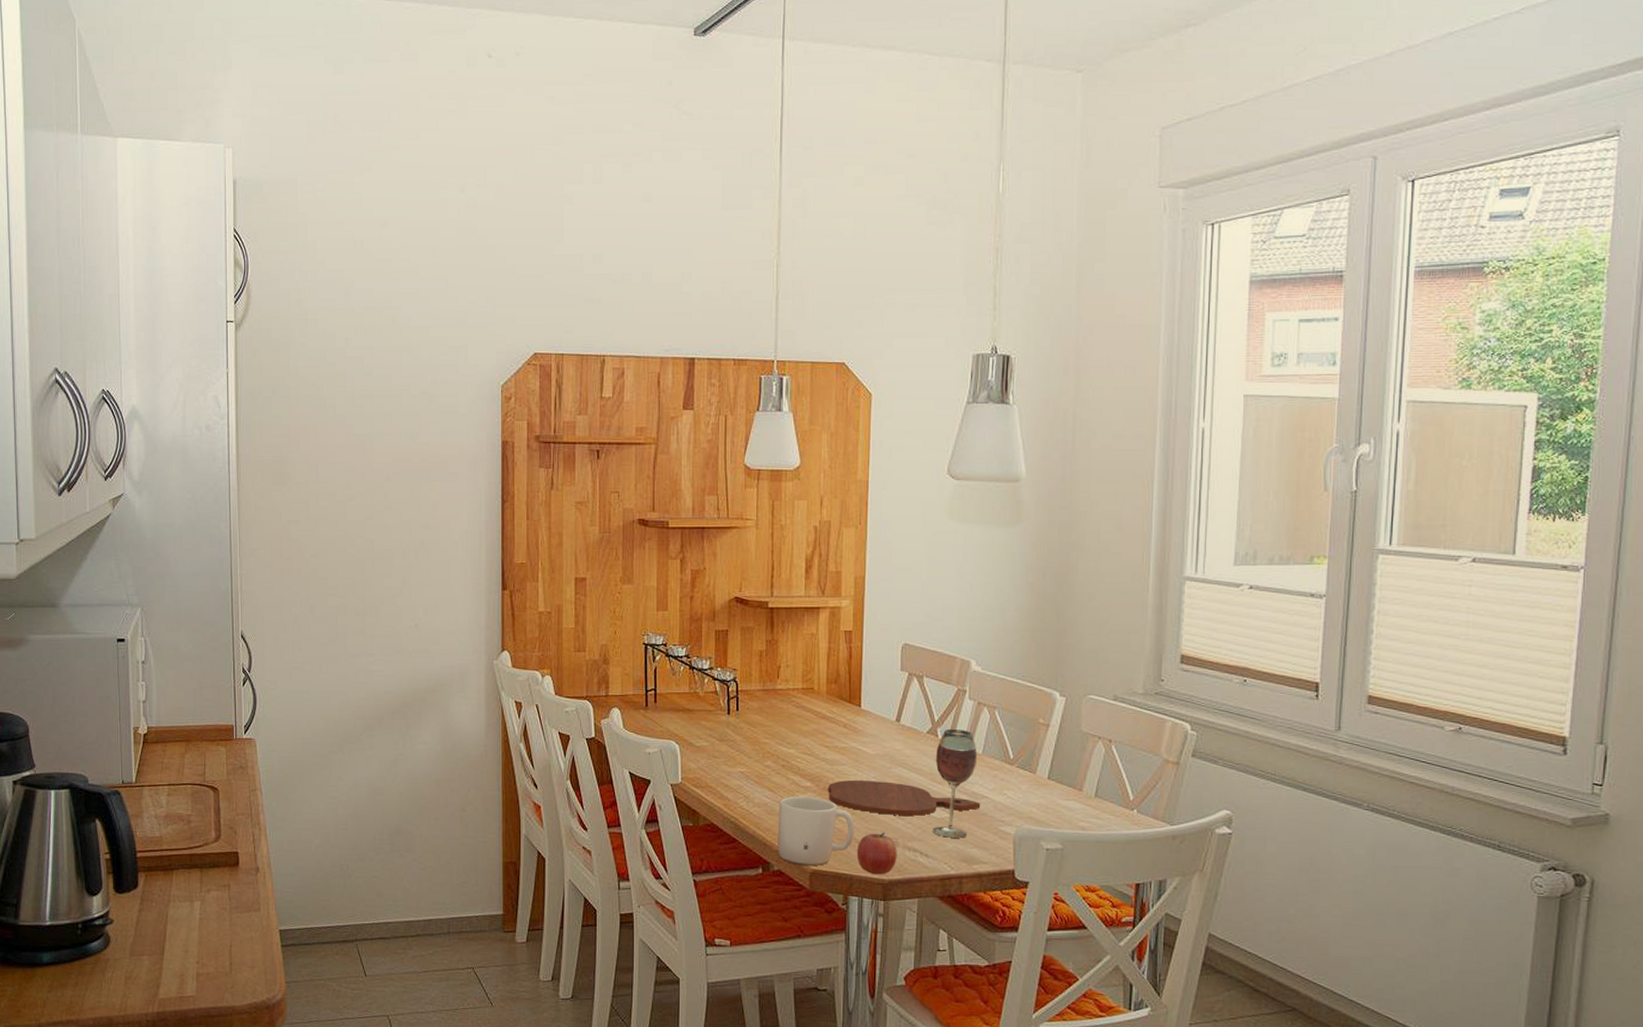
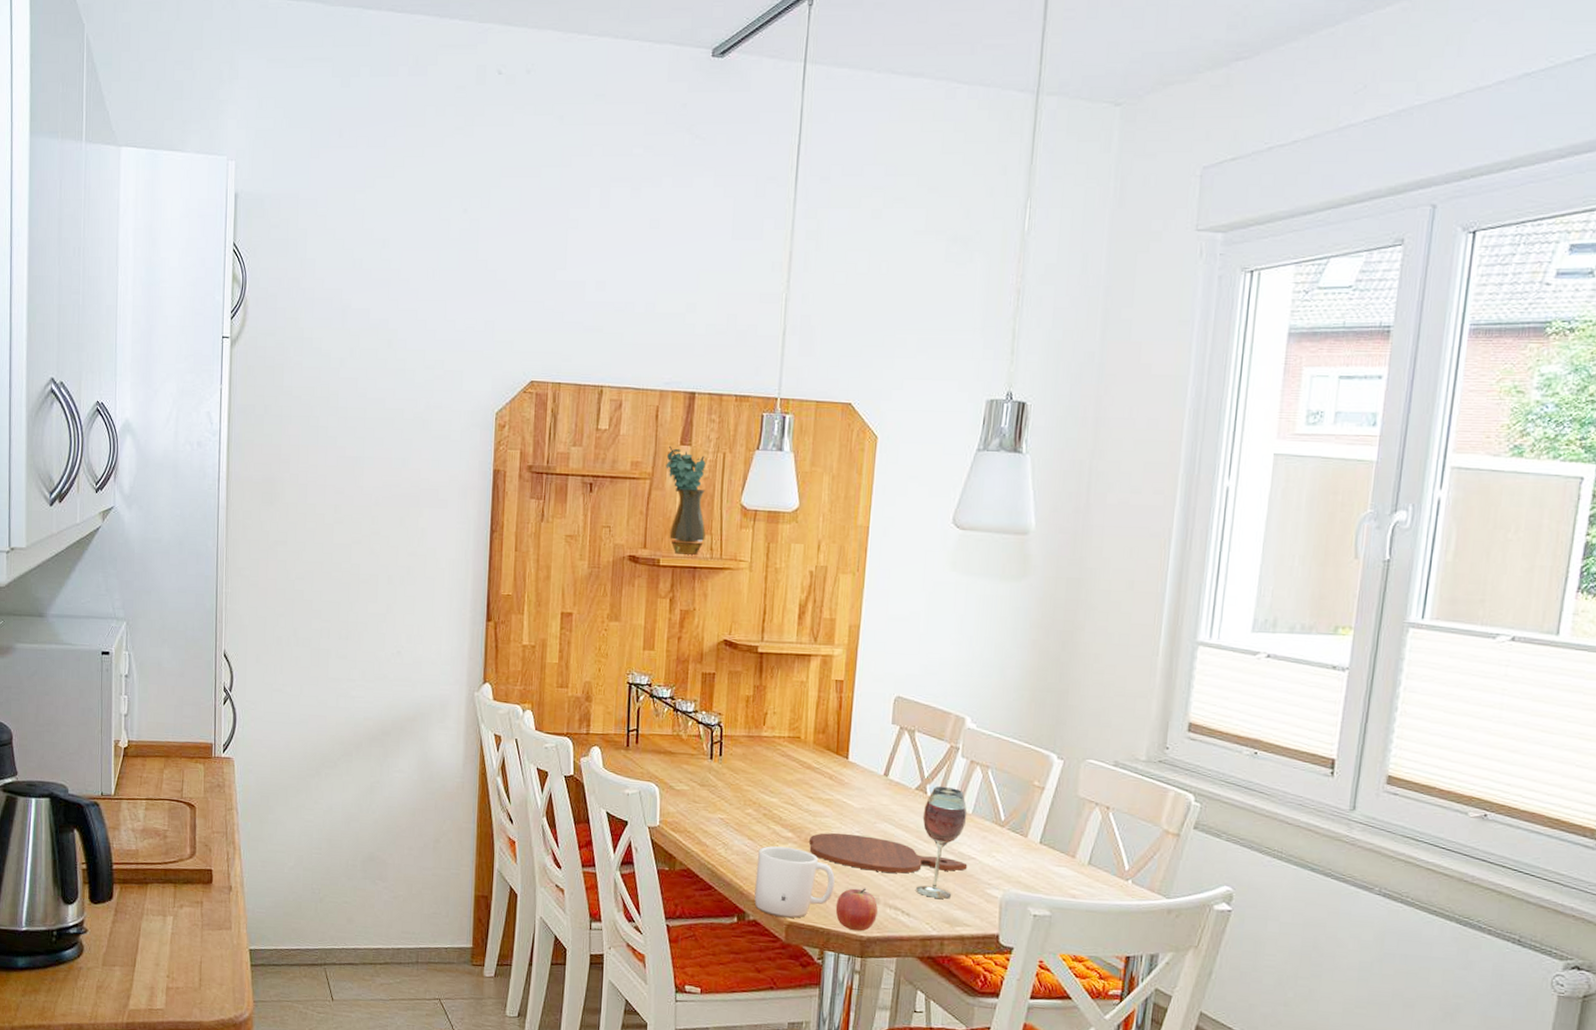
vase: none [670,410,712,515] -> present [666,445,706,555]

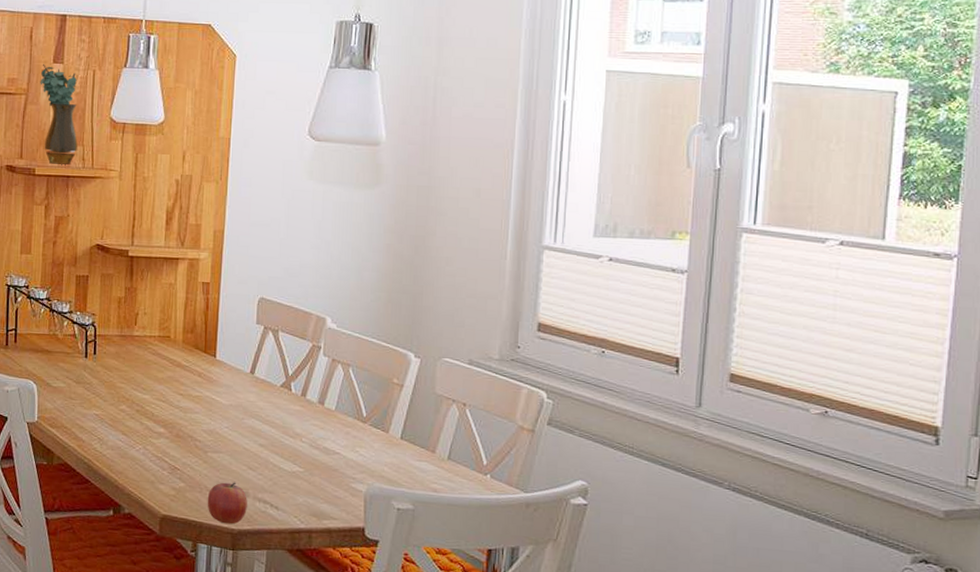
mug: present [754,846,835,918] -> none [129,441,206,511]
cutting board: present [809,833,968,874] -> none [181,428,333,468]
wineglass: present [916,786,967,899] -> none [284,383,331,493]

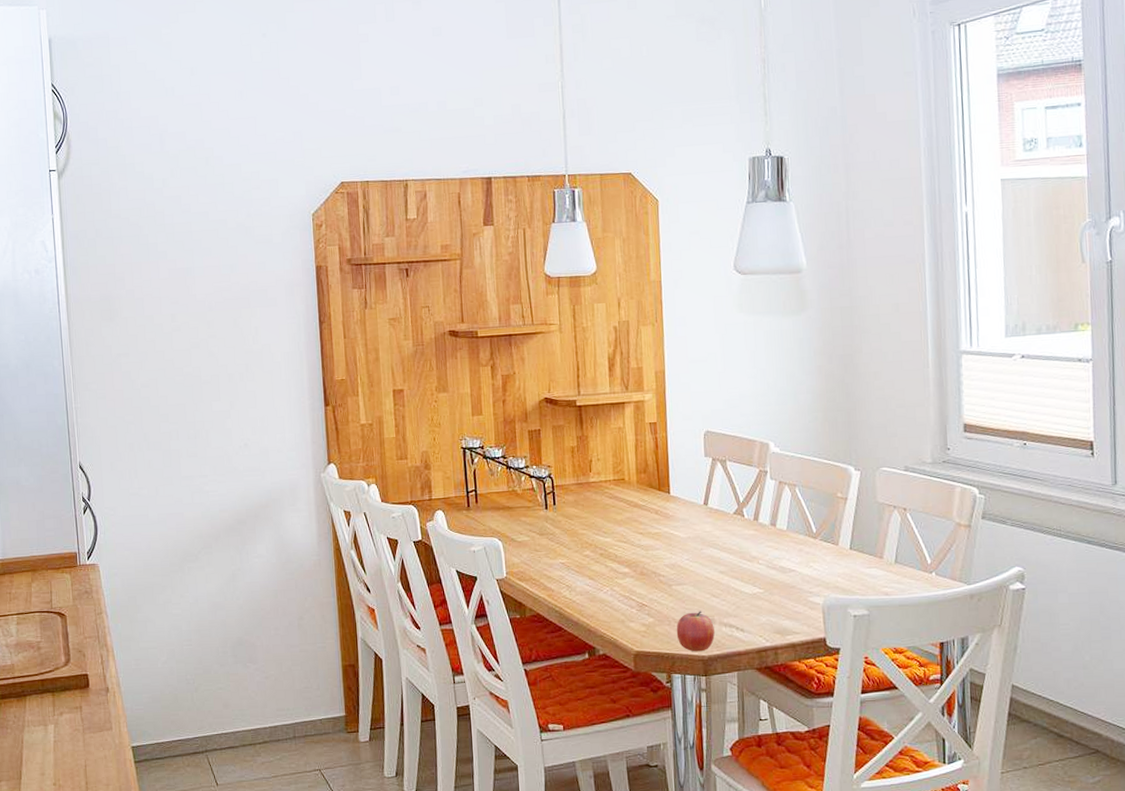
vase: present [40,63,78,165] -> none [473,227,516,325]

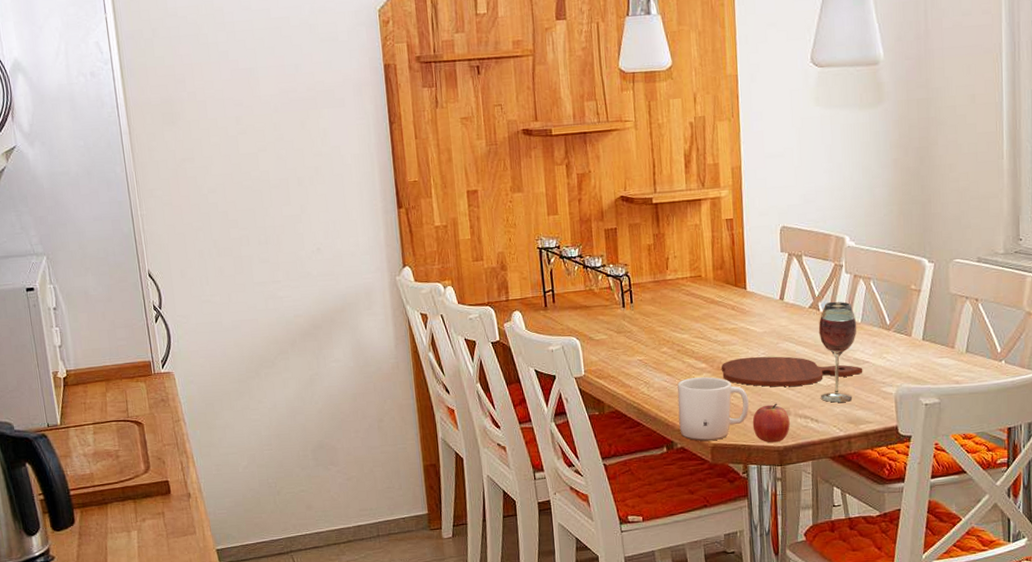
mug: none [599,582,673,648] -> present [677,377,749,441]
cutting board: none [645,562,789,594] -> present [722,356,863,387]
wineglass: none [743,507,783,612] -> present [818,301,857,403]

